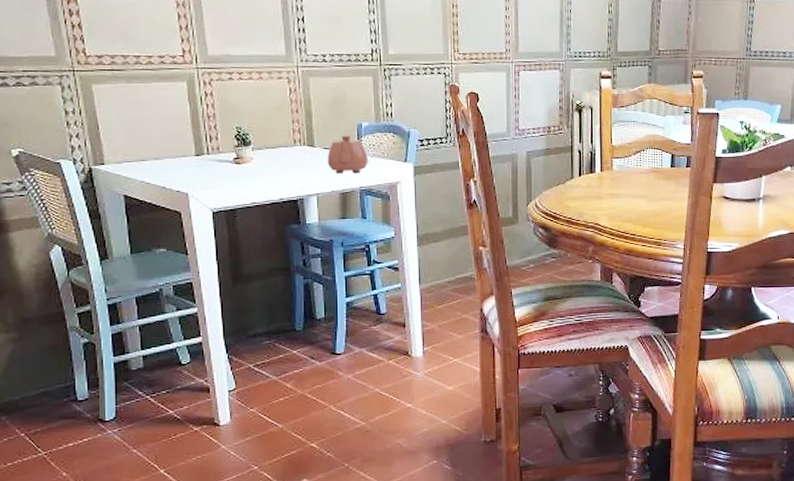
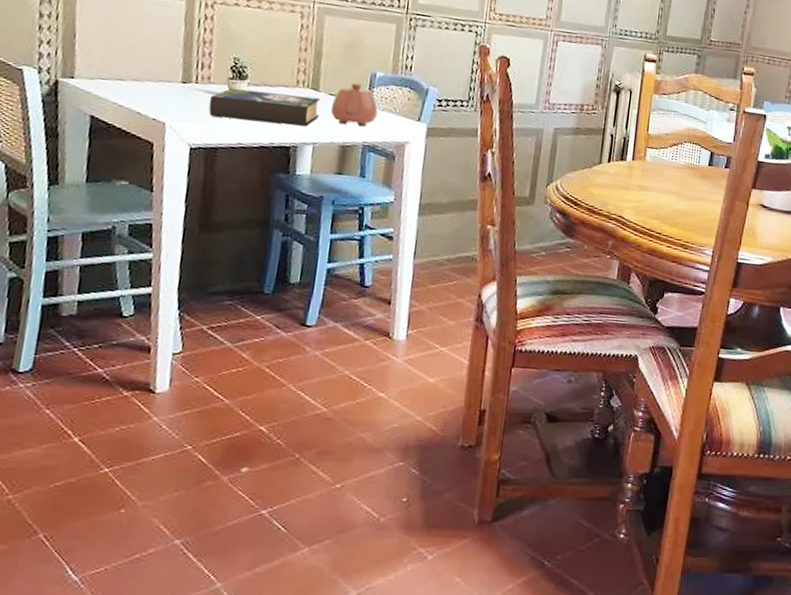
book: none [221,153,319,181] -> present [208,87,321,127]

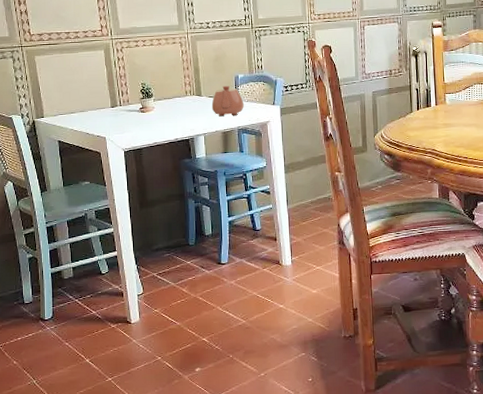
book: present [208,87,321,127] -> none [131,101,205,127]

